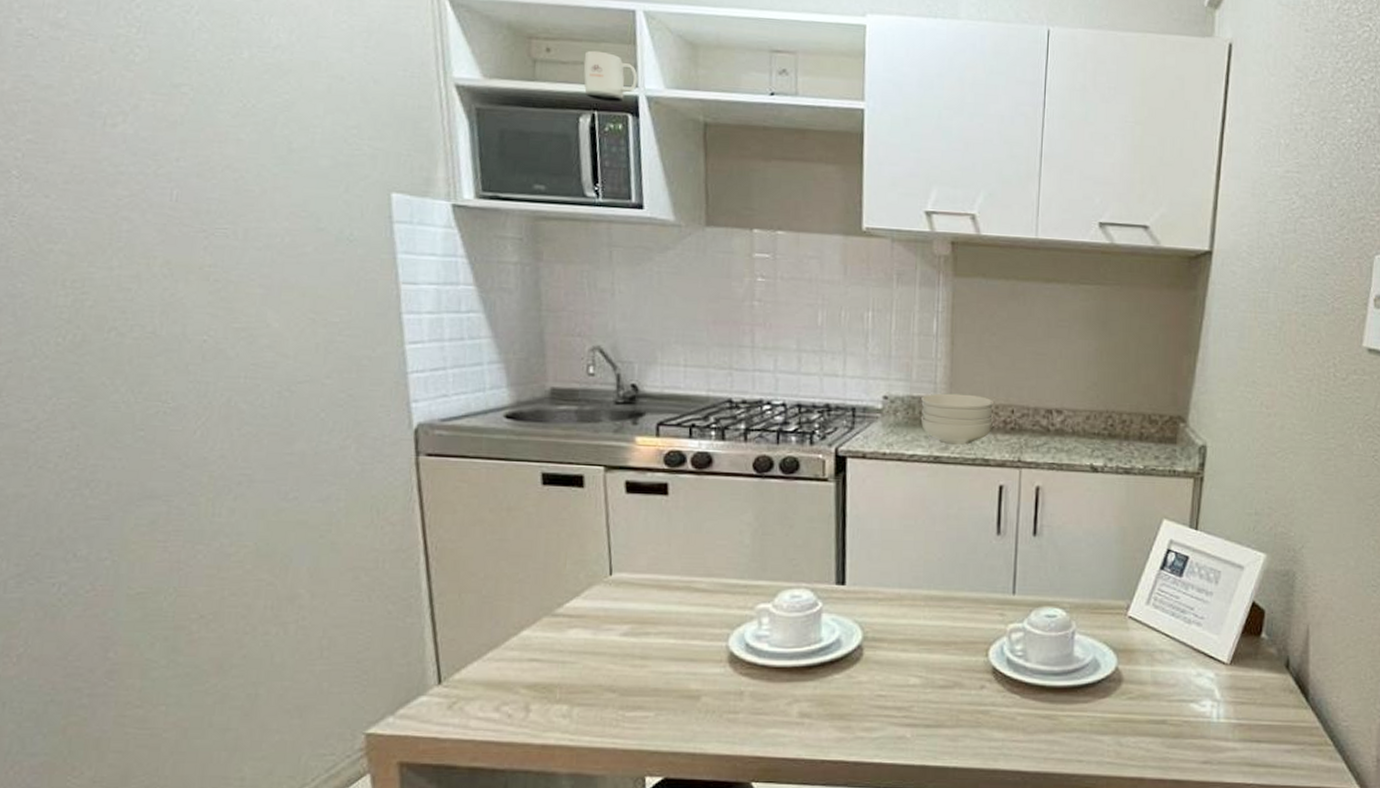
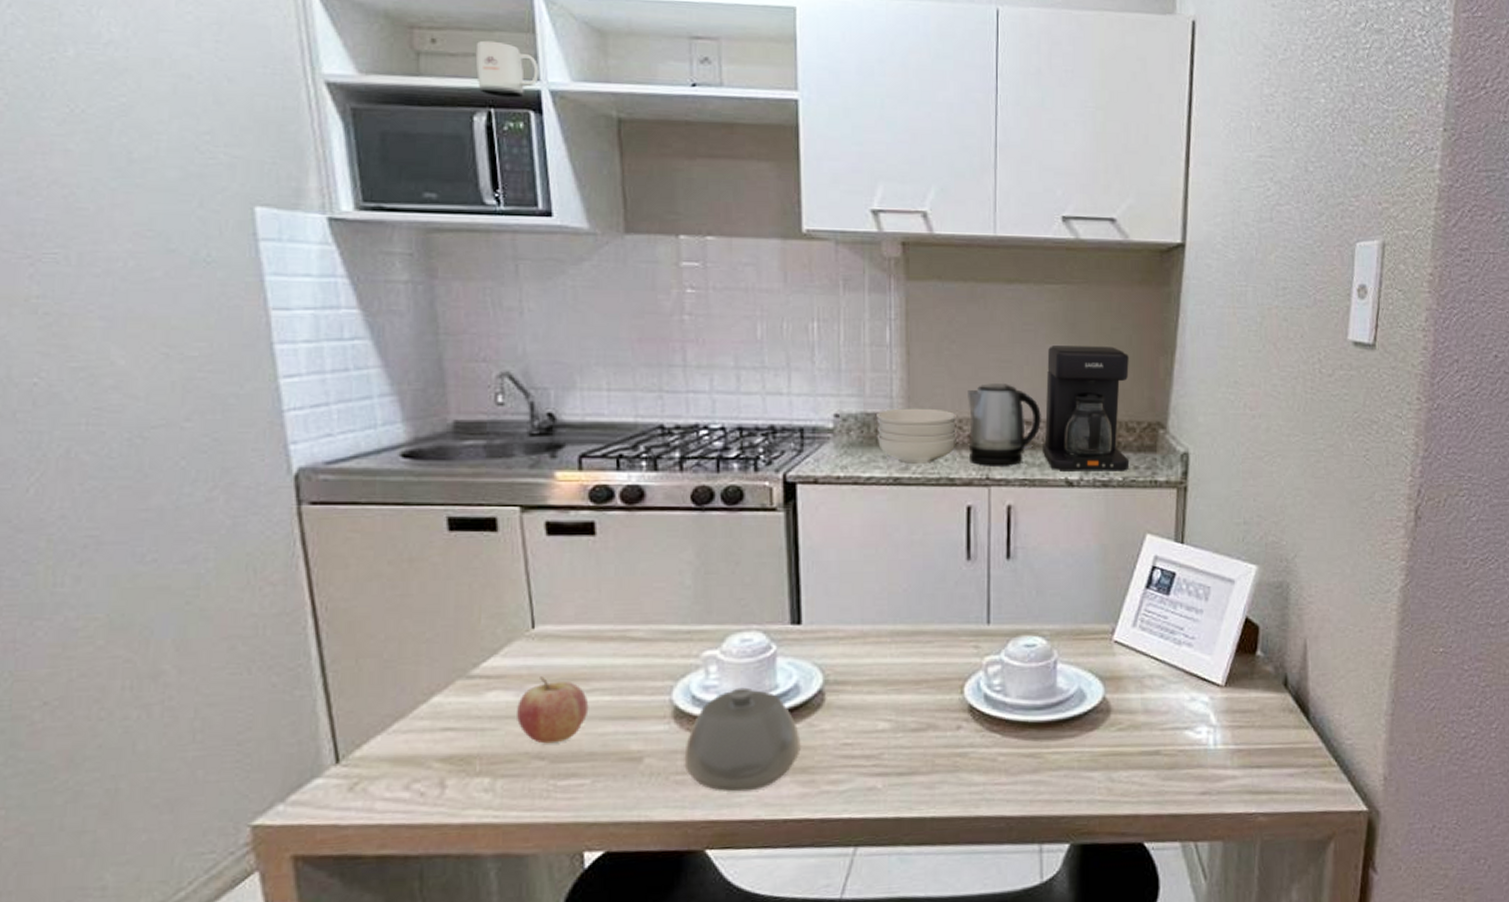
fruit: none [593,618,656,679] -> present [517,676,589,744]
sugar bowl: none [736,639,841,733] -> present [684,687,802,792]
kettle: none [1004,374,1071,450] -> present [967,383,1041,466]
coffee maker: none [1071,341,1155,460] -> present [1043,346,1130,471]

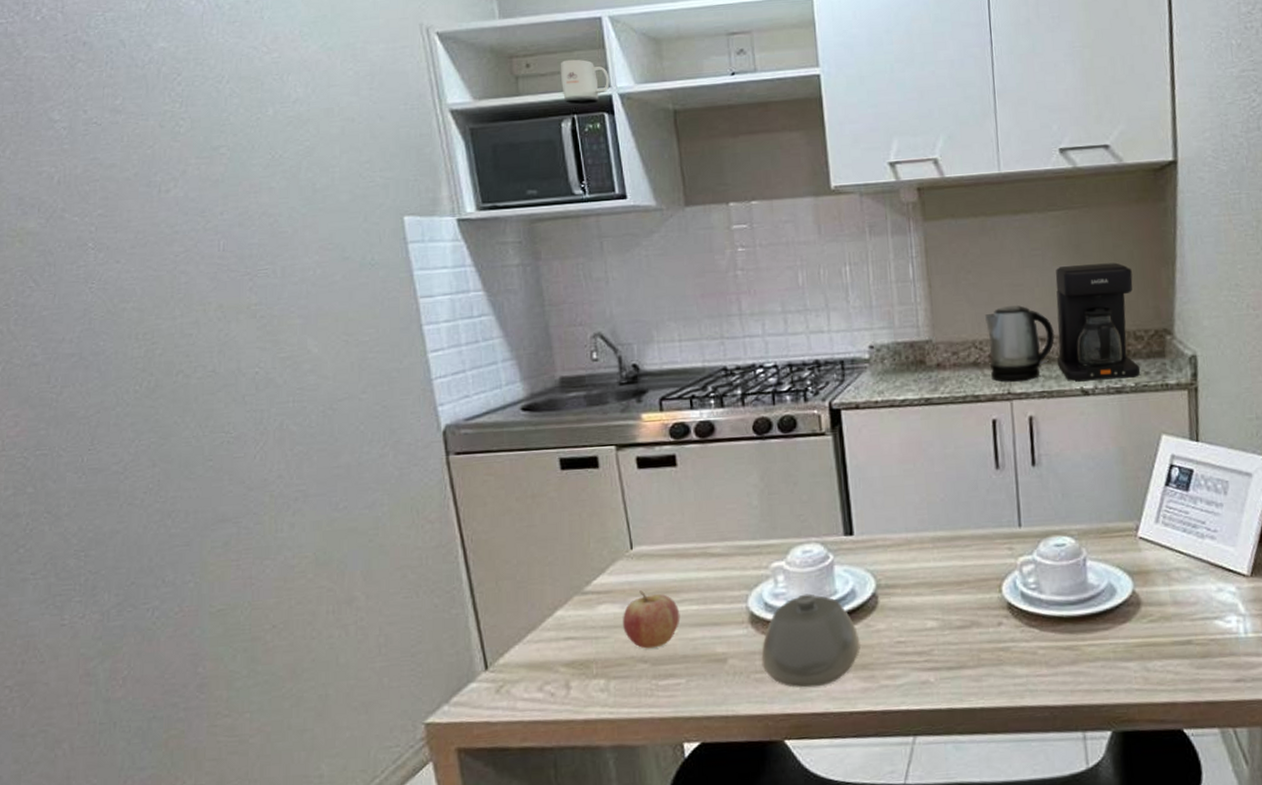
bowl: present [876,408,958,464] -> none [906,333,979,385]

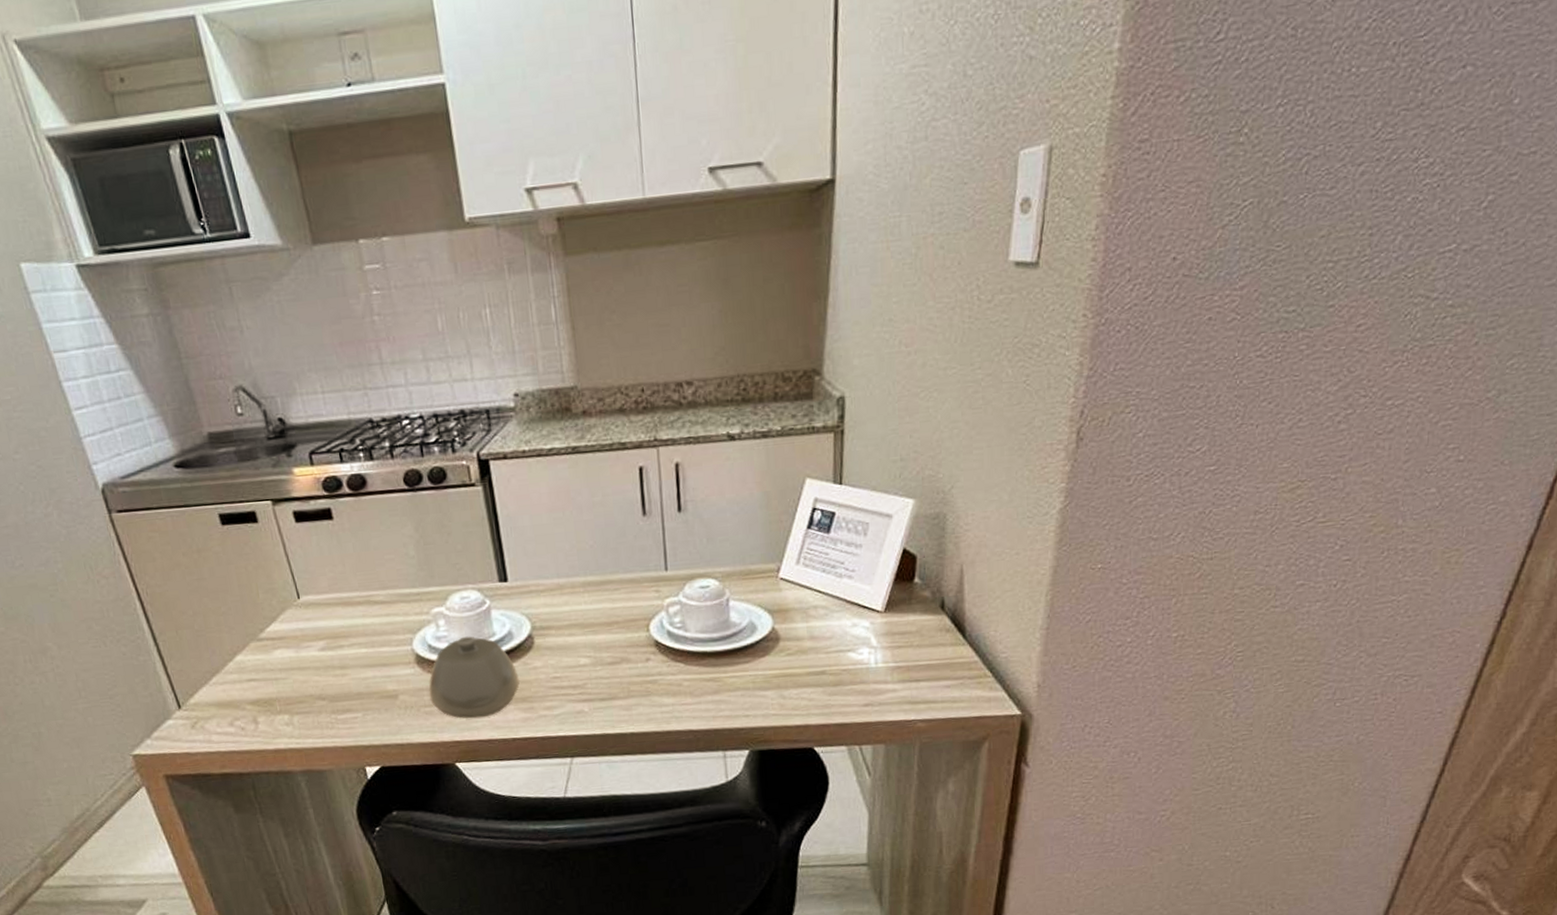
mug: present [560,59,610,105] -> none [157,70,216,127]
fruit: present [623,590,680,649] -> none [298,636,352,688]
kettle: present [985,305,1055,382] -> none [630,347,701,428]
coffee maker: present [1055,262,1141,381] -> none [703,298,788,426]

